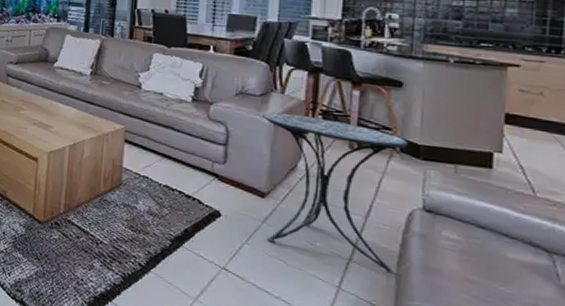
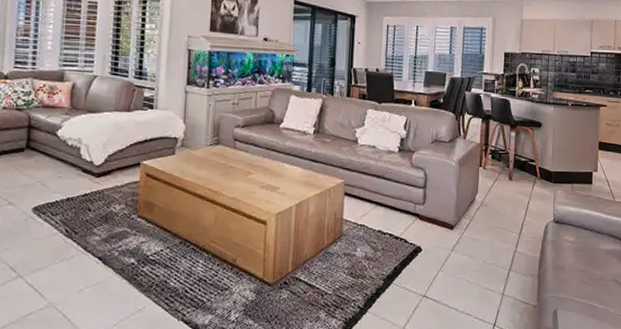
side table: present [261,112,409,276] -> none [450,155,545,277]

